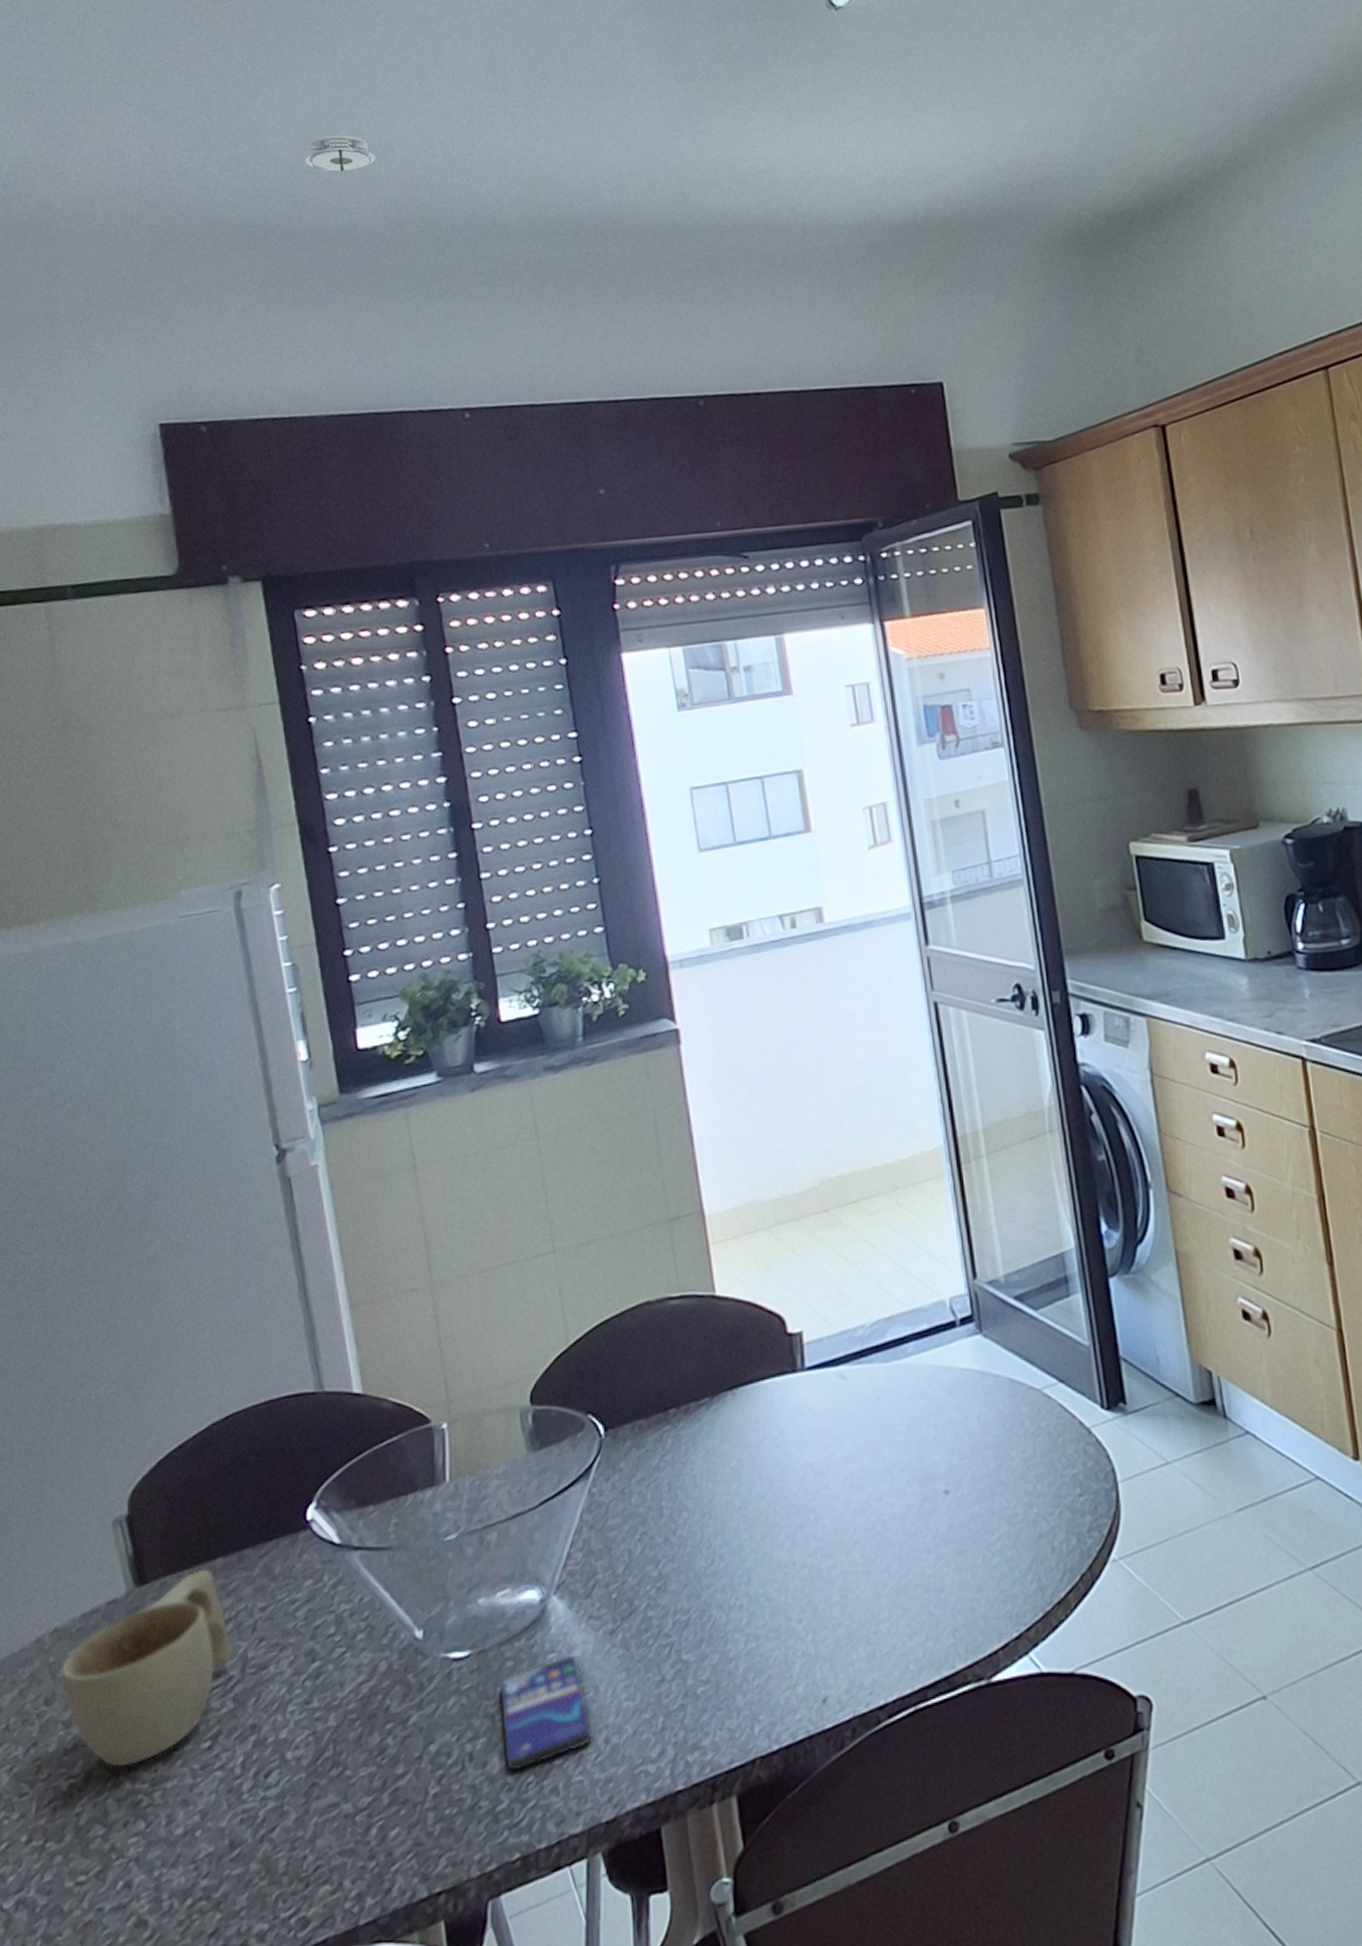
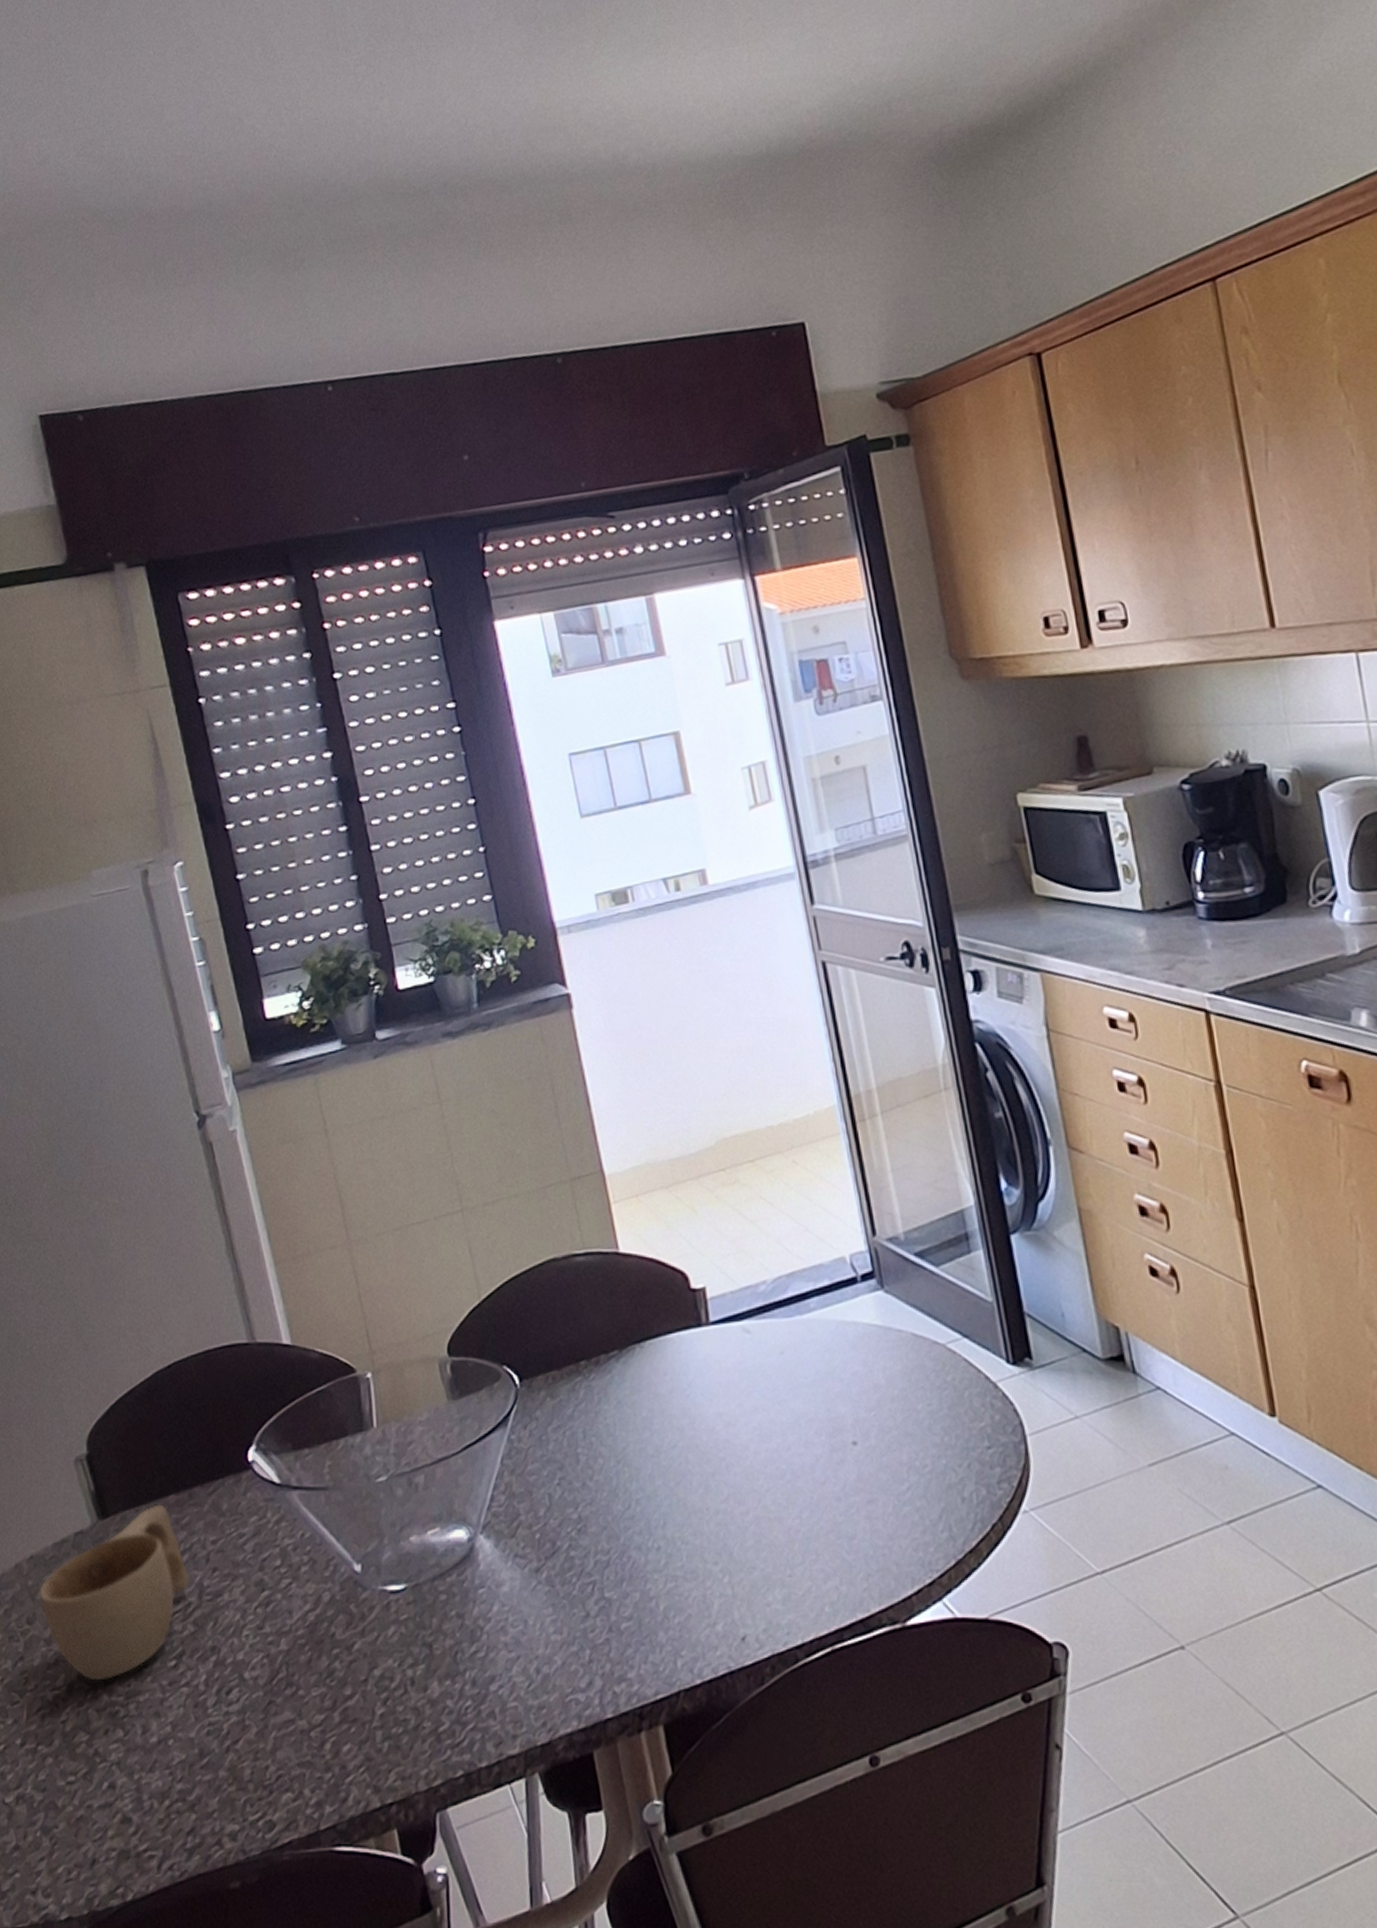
smoke detector: present [304,135,376,174] -> none [157,109,225,152]
smartphone: present [500,1655,593,1771] -> none [435,1590,525,1696]

